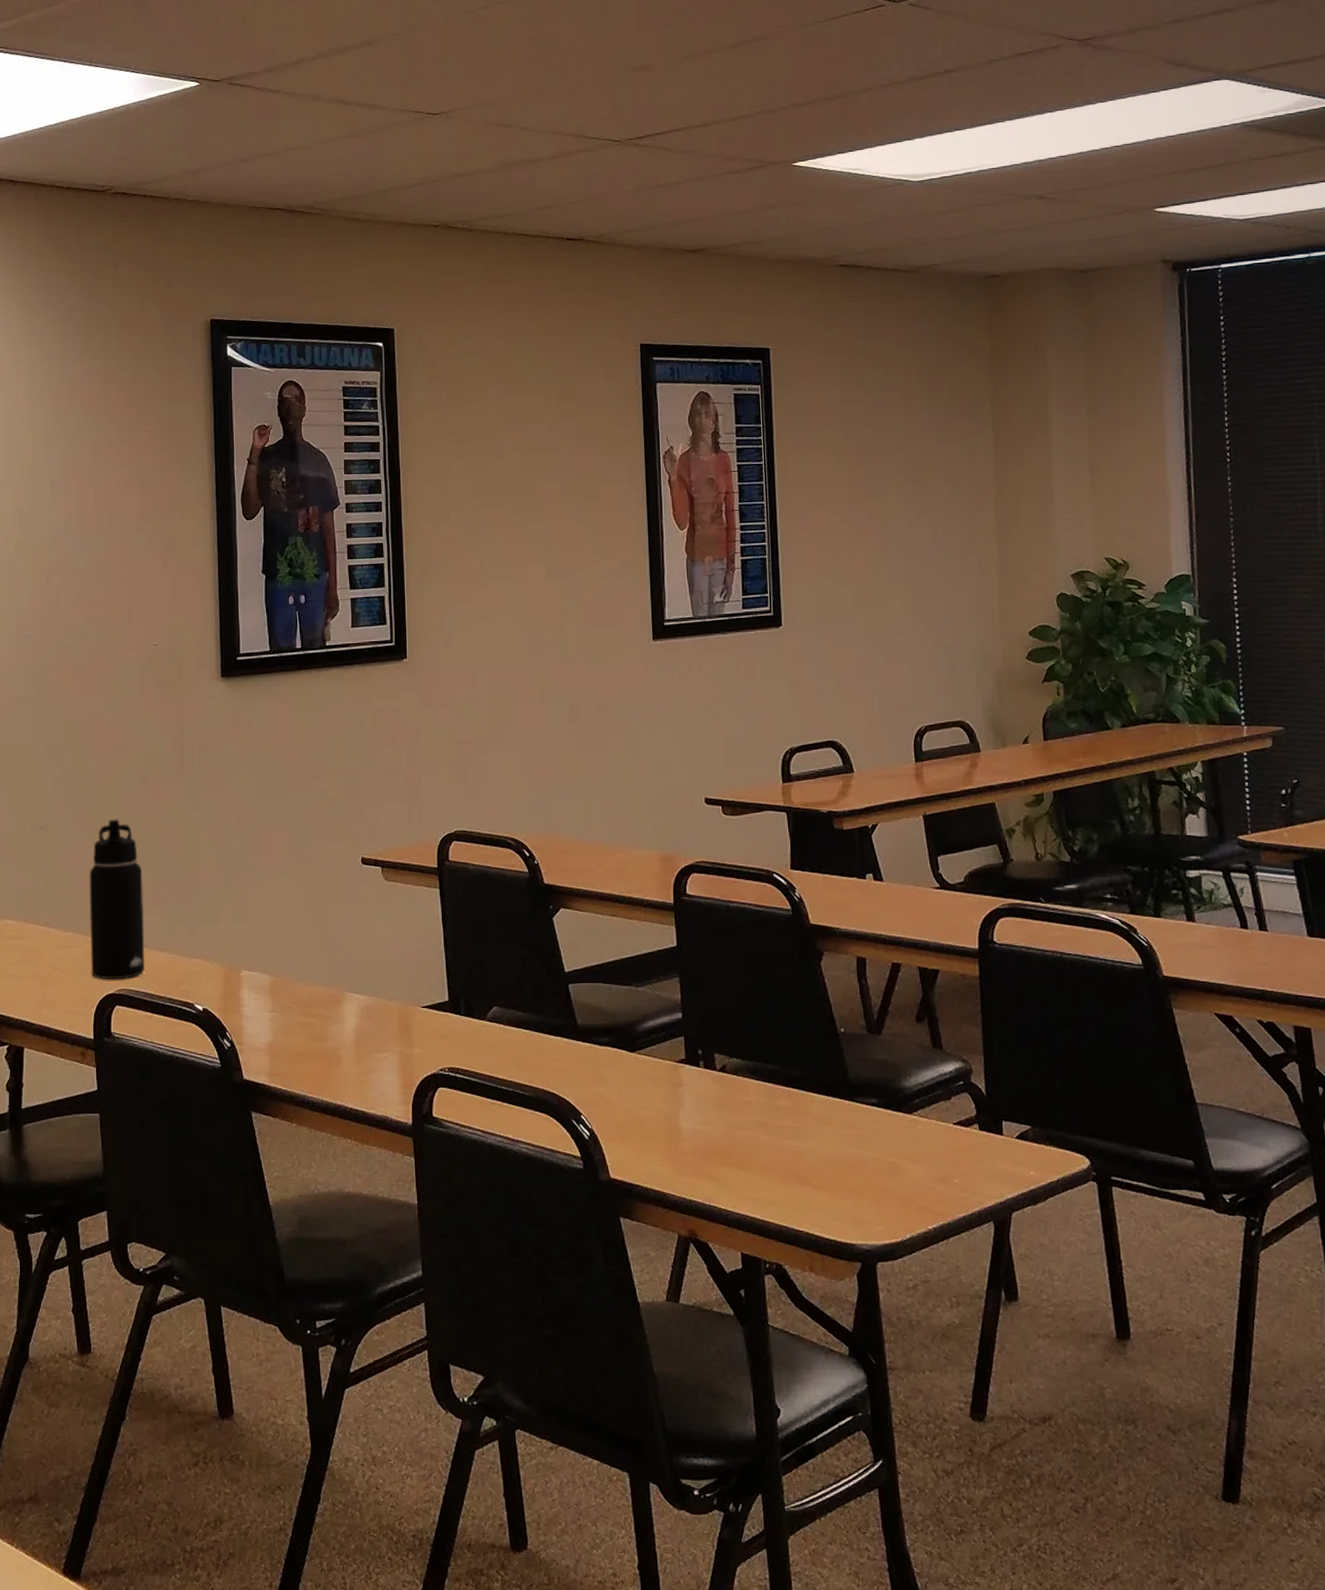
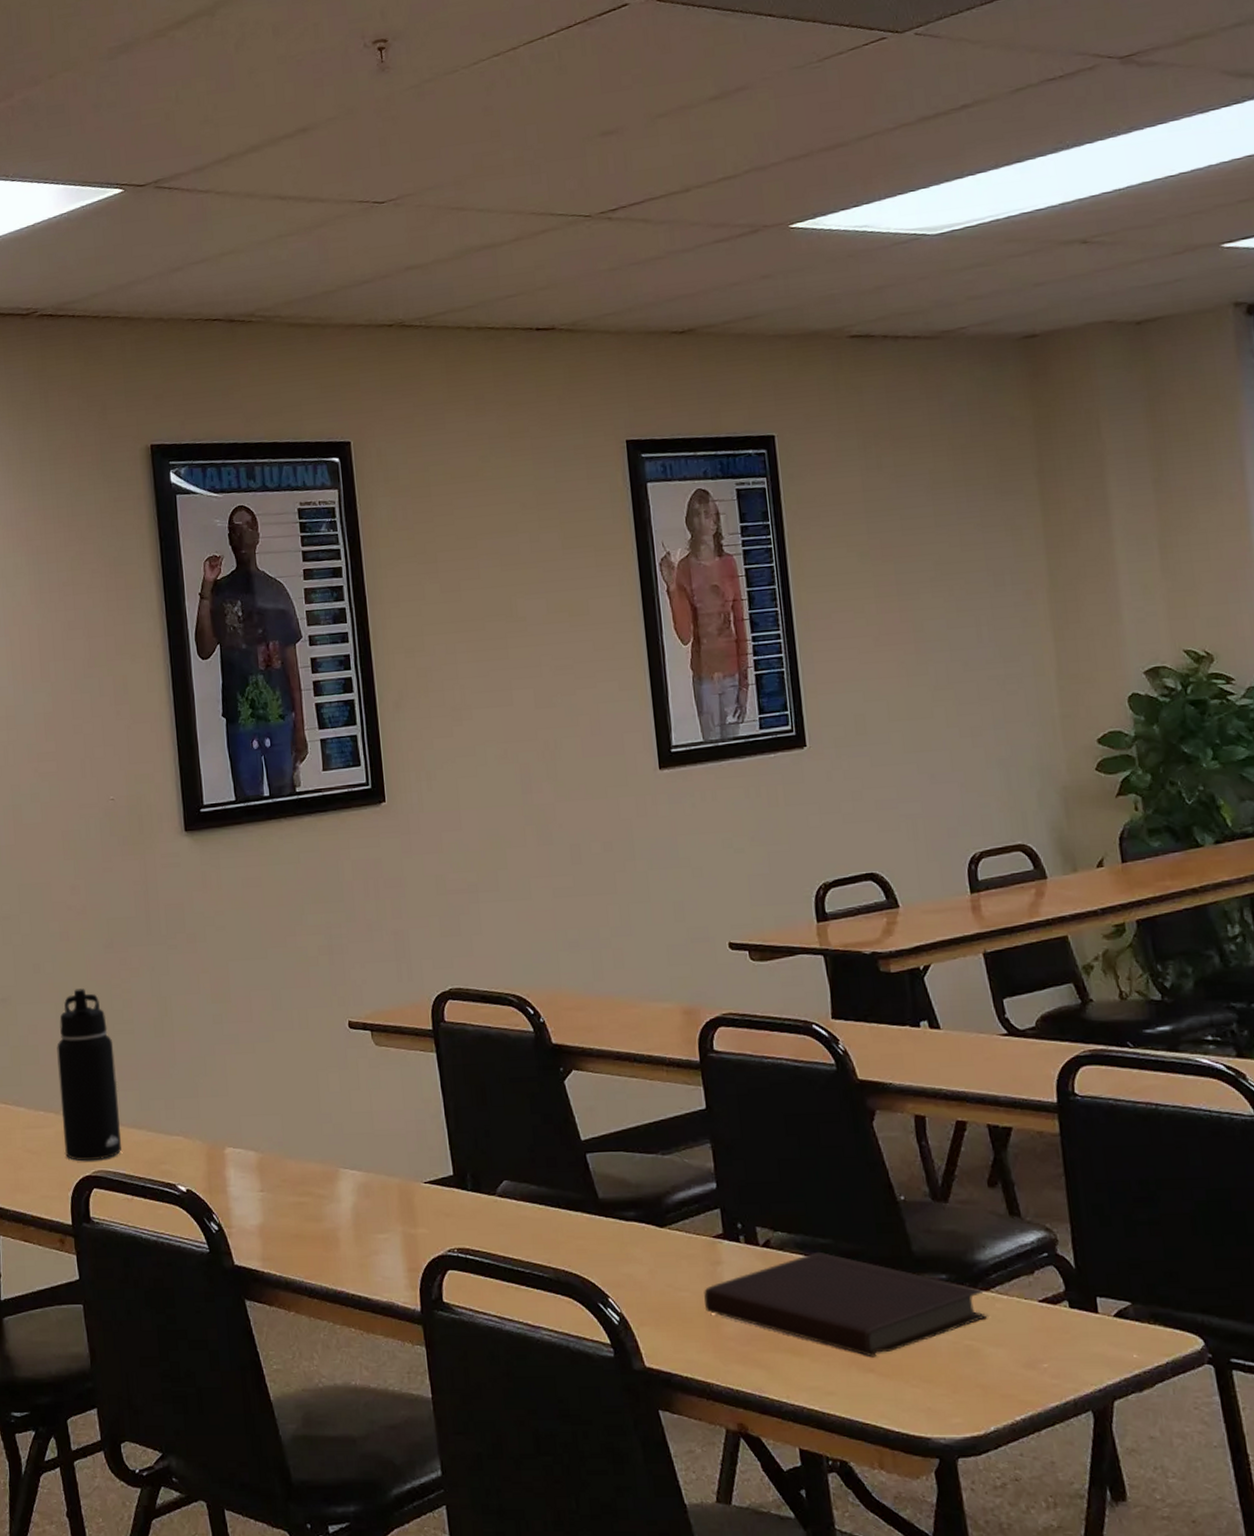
notebook: none [666,1076,910,1172] -> present [704,1251,988,1358]

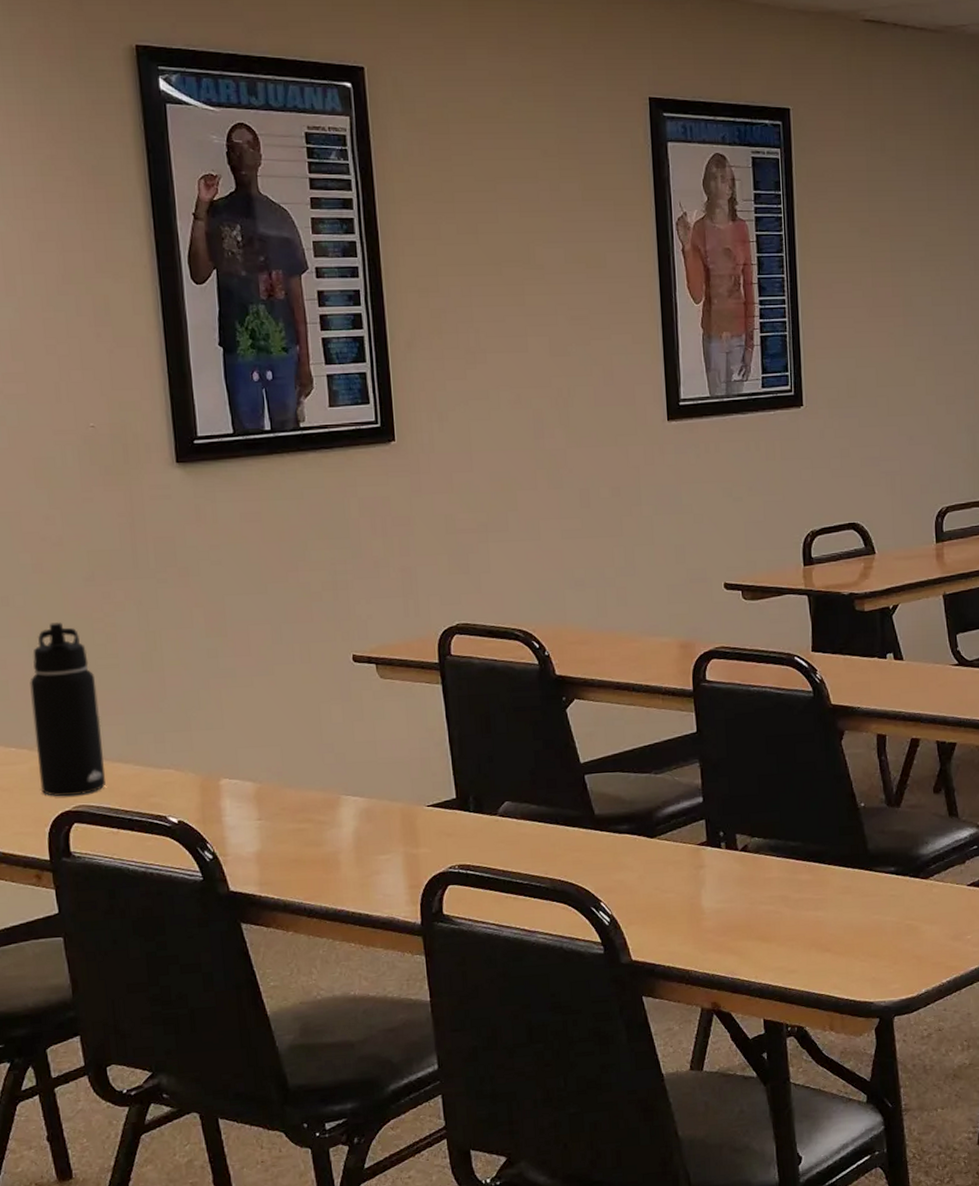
notebook: present [704,1251,988,1358] -> none [687,853,926,940]

